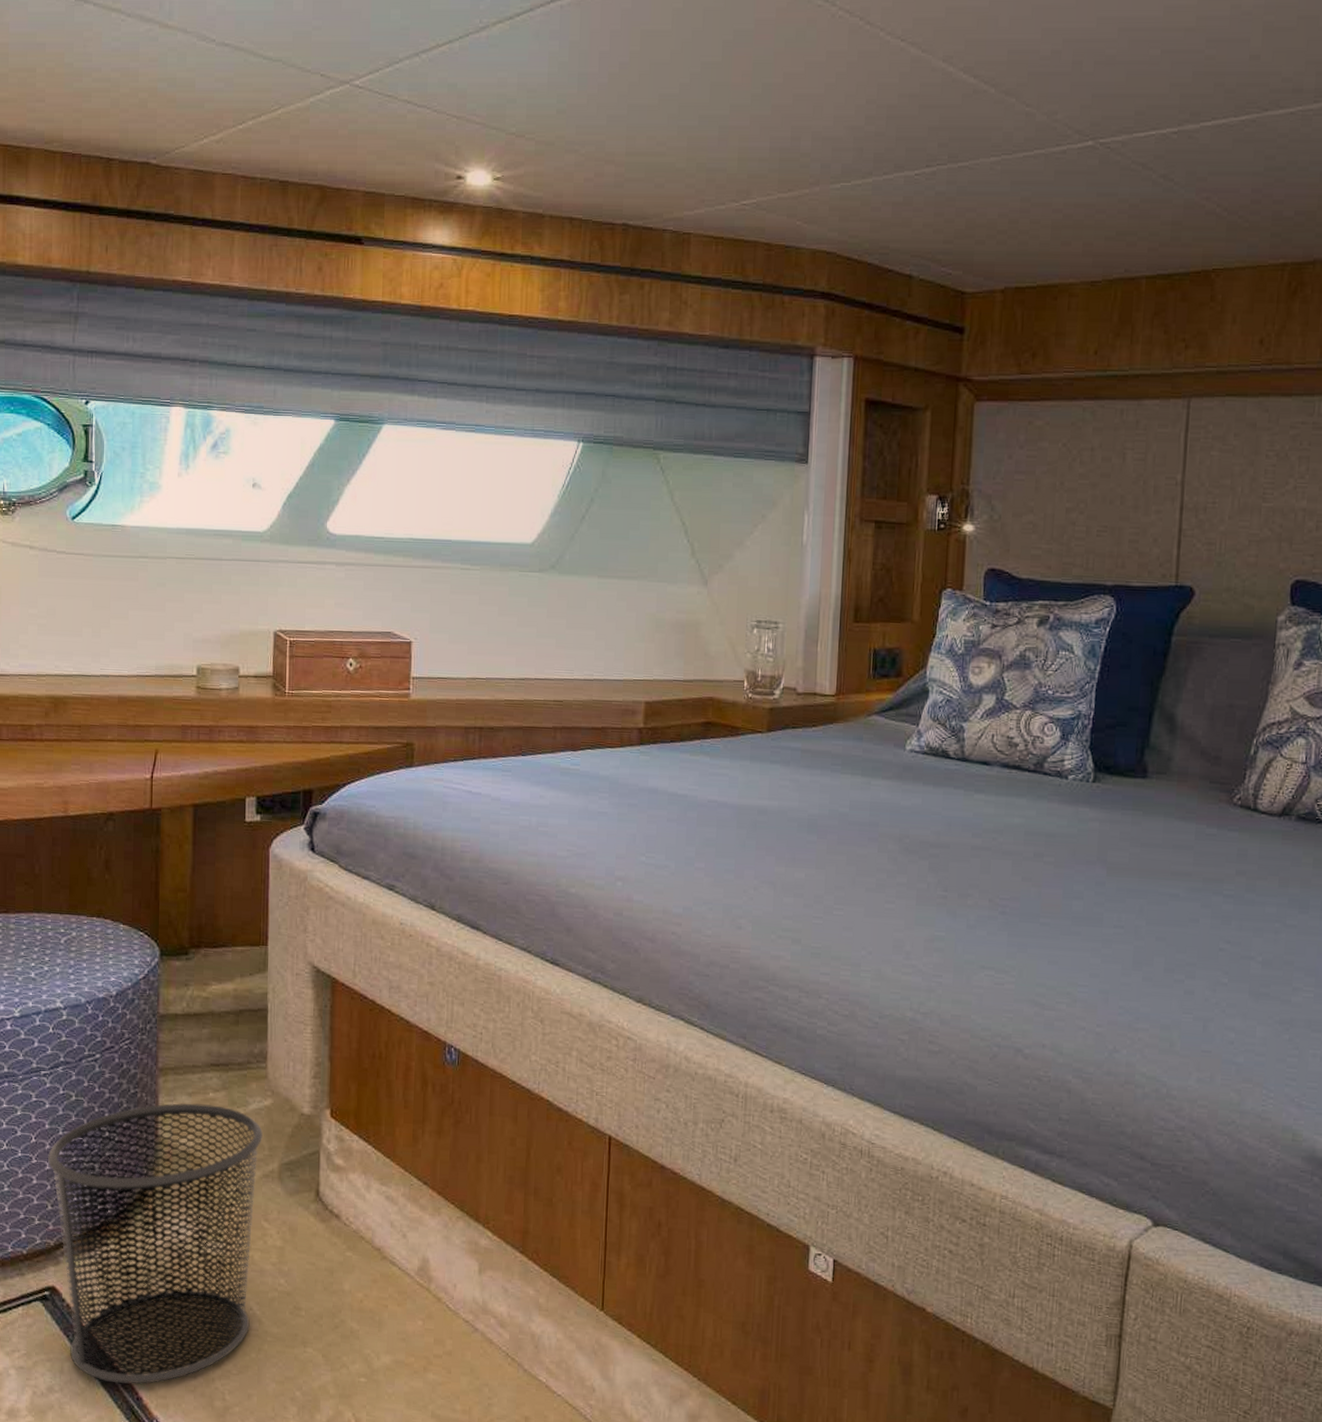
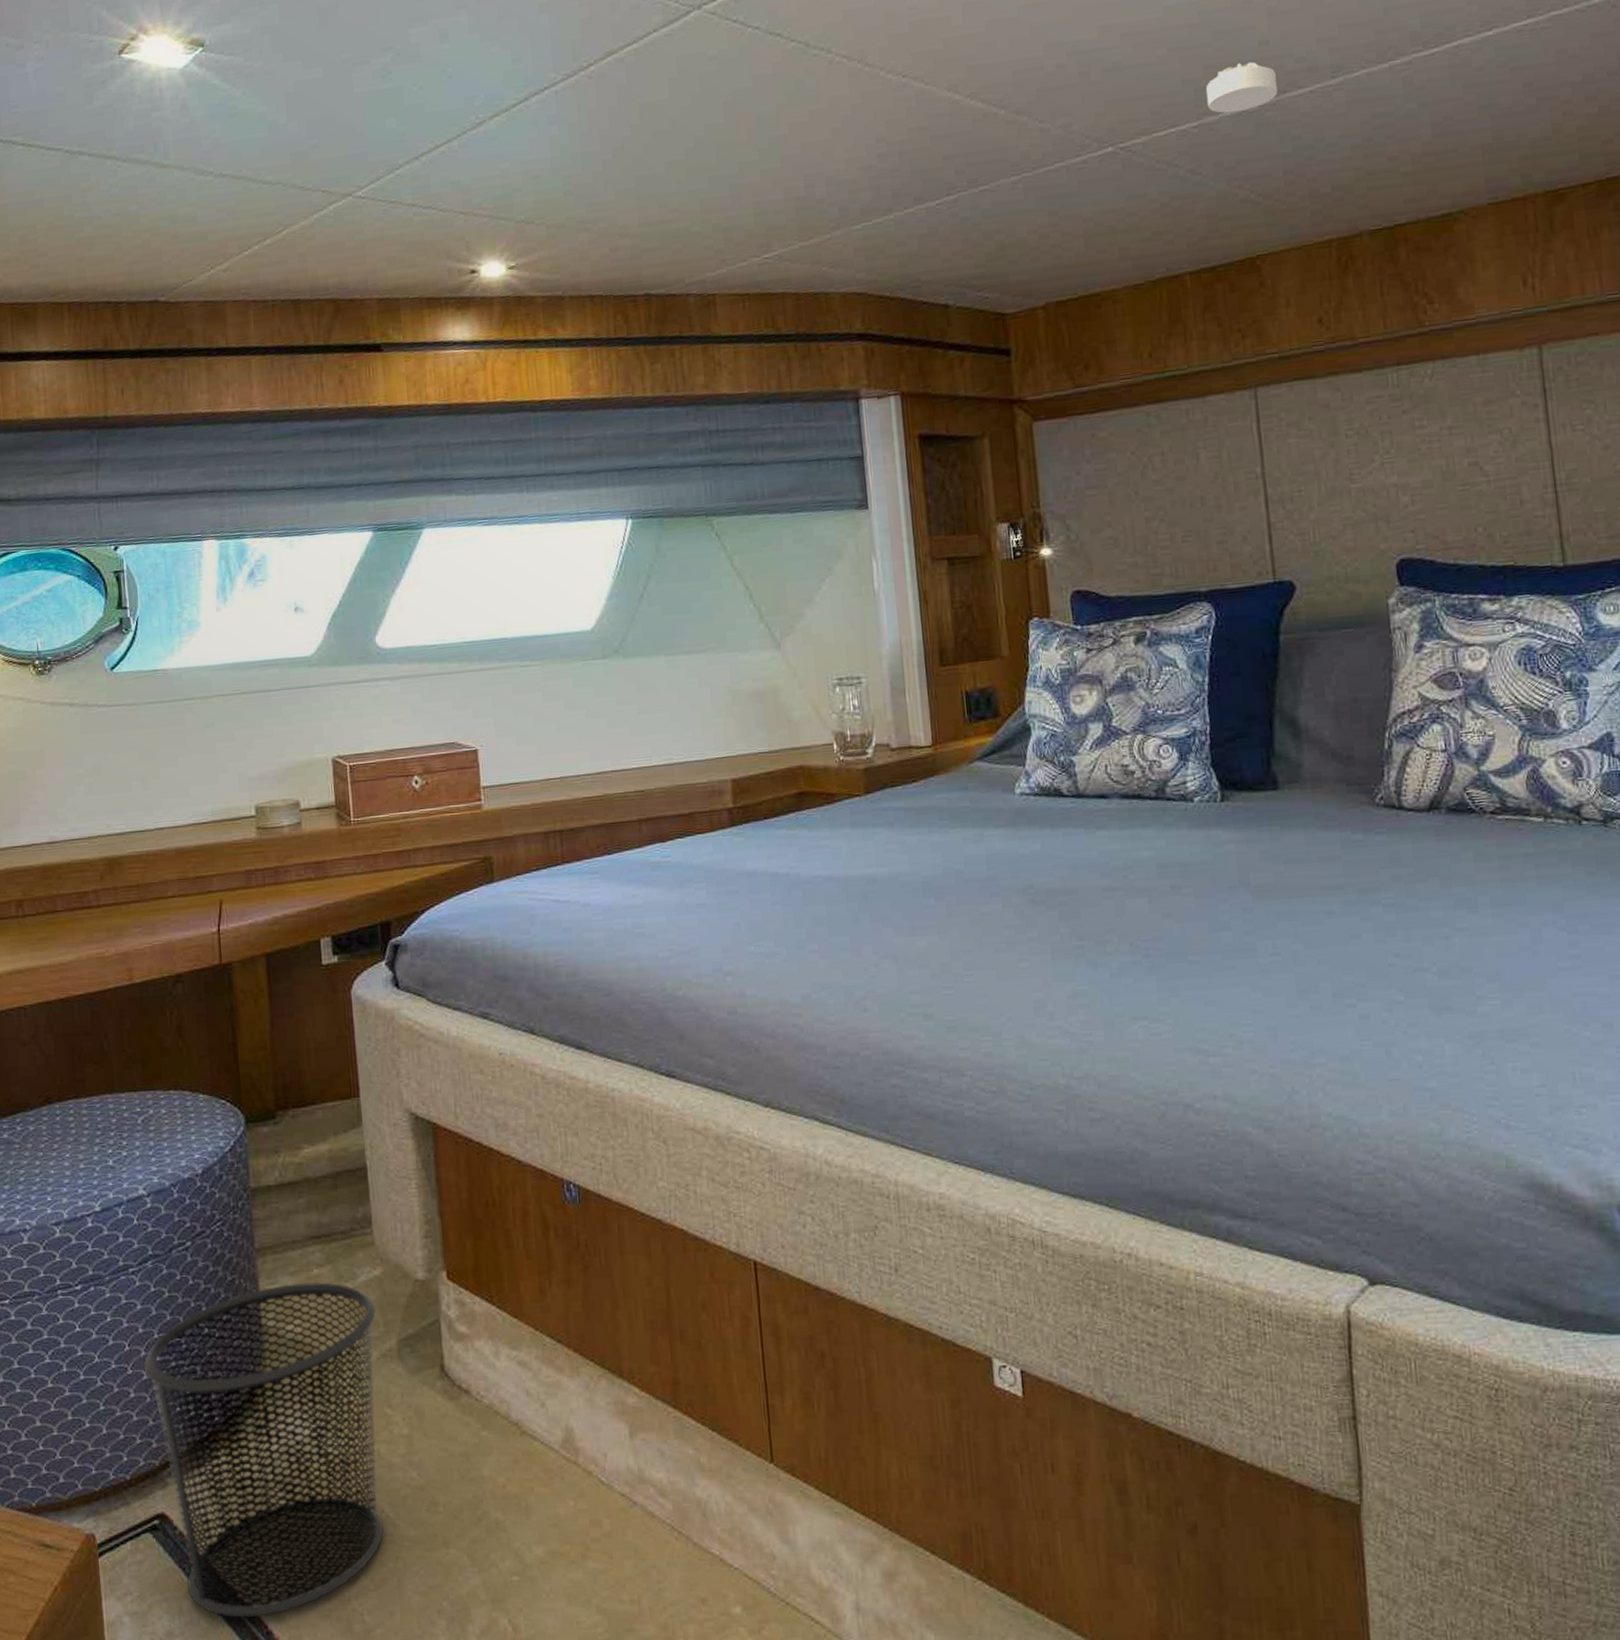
smoke detector: none [1191,74,1261,123] -> present [1206,62,1278,113]

